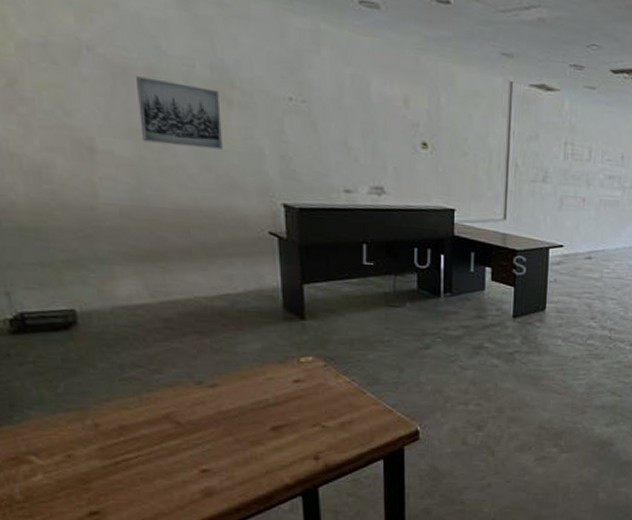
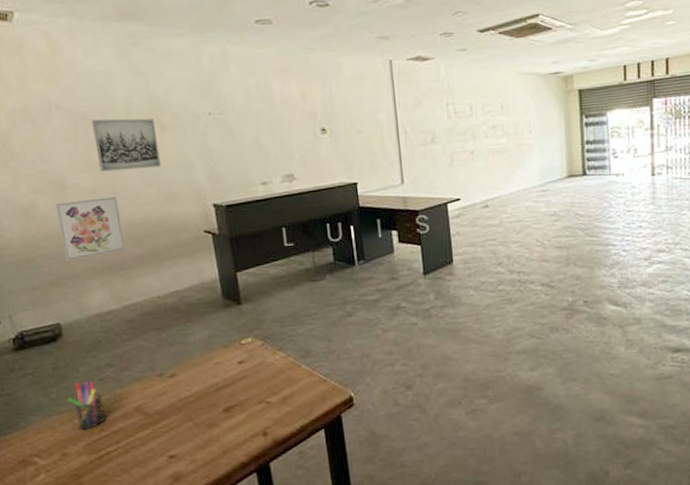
wall art: none [79,168,168,240] -> present [56,196,126,261]
pen holder: none [79,379,127,433] -> present [67,381,106,430]

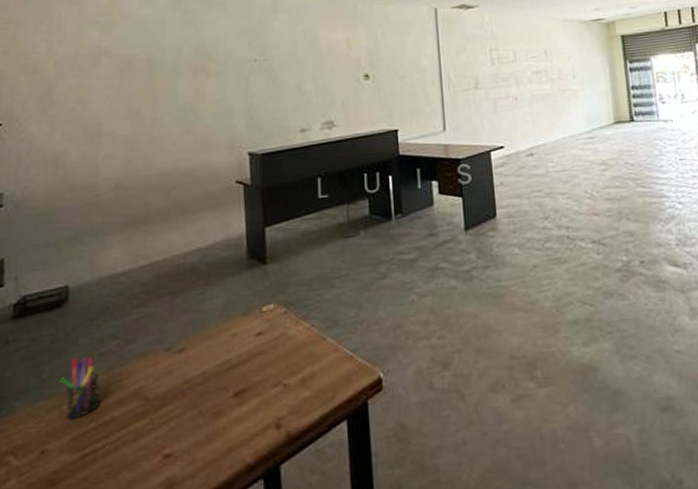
wall art: present [56,196,126,261] -> none [87,144,152,214]
wall art: present [91,118,161,172] -> none [137,65,201,119]

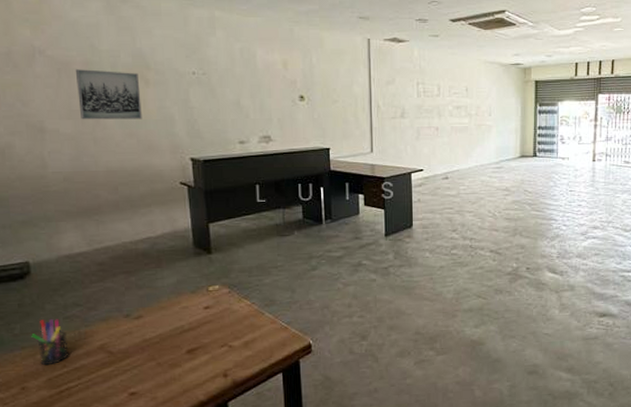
wall art: none [137,65,201,119] -> present [75,69,142,120]

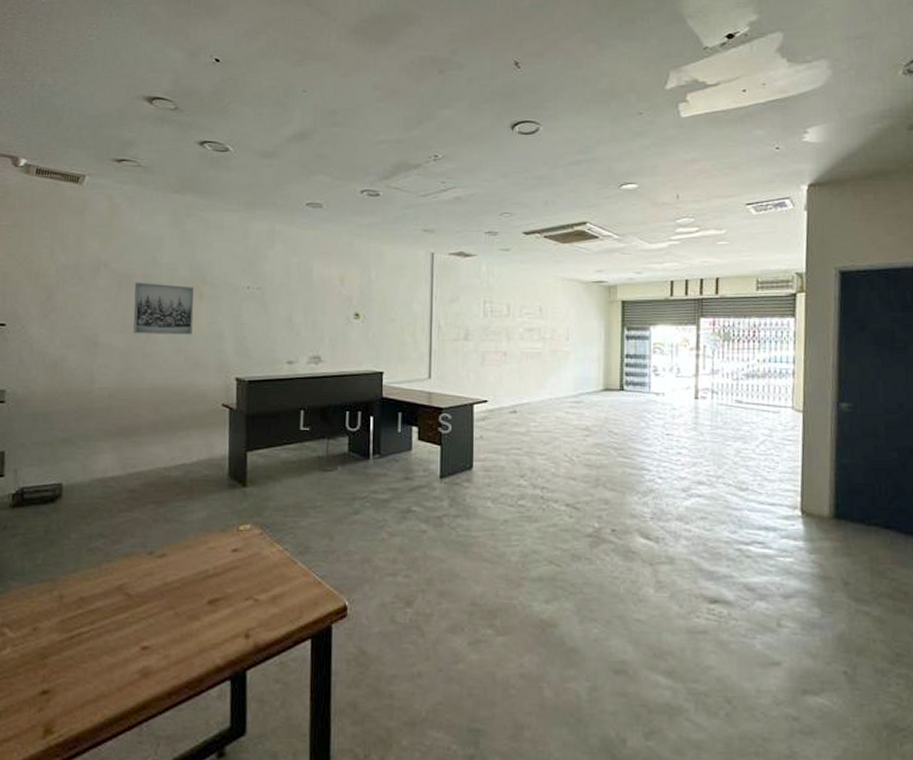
pen holder: present [31,319,69,366] -> none [52,550,87,605]

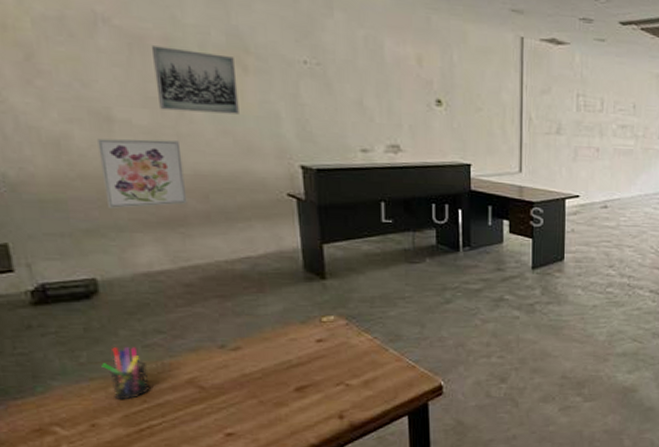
pen holder: none [52,550,87,605] -> present [101,347,150,401]
wall art: none [81,359,144,420] -> present [97,138,188,208]

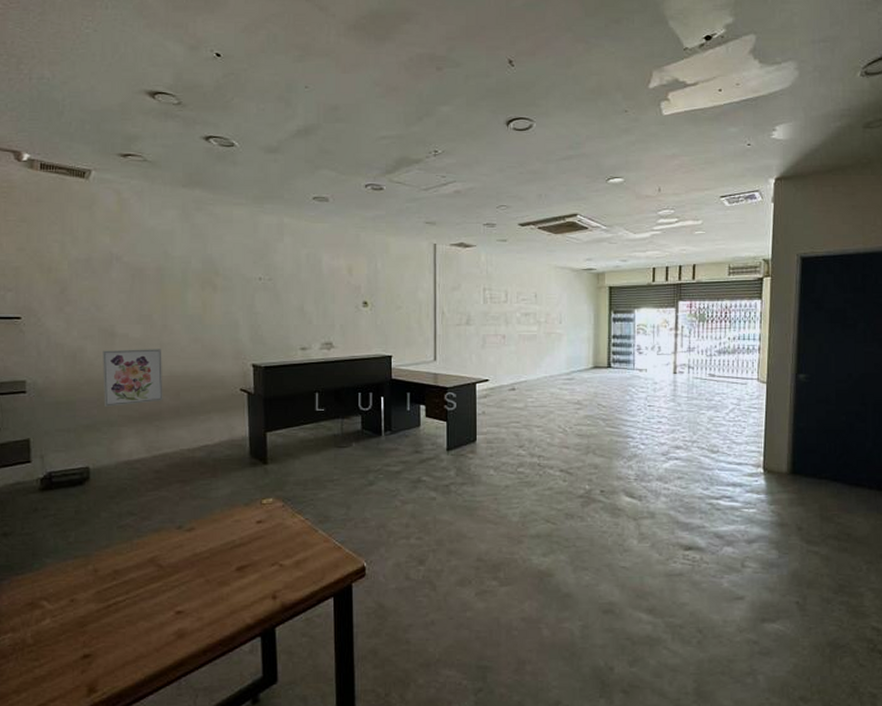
pen holder: present [101,347,150,401] -> none [85,528,120,577]
wall art: present [151,46,239,114] -> none [148,275,208,325]

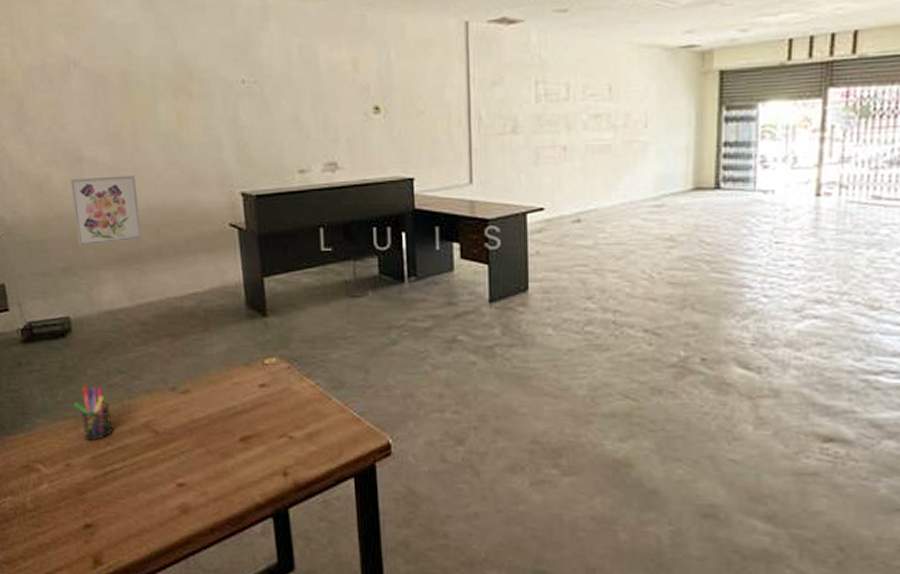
pen holder: none [85,528,120,577] -> present [74,386,113,441]

